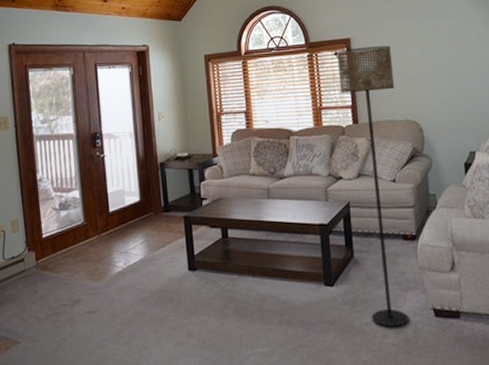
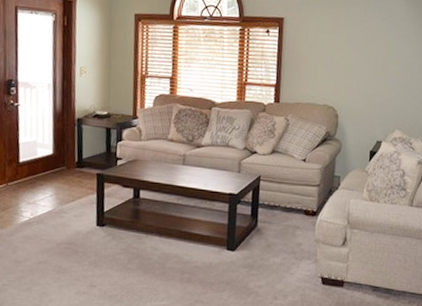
floor lamp: present [337,46,409,327] -> none [265,28,321,291]

